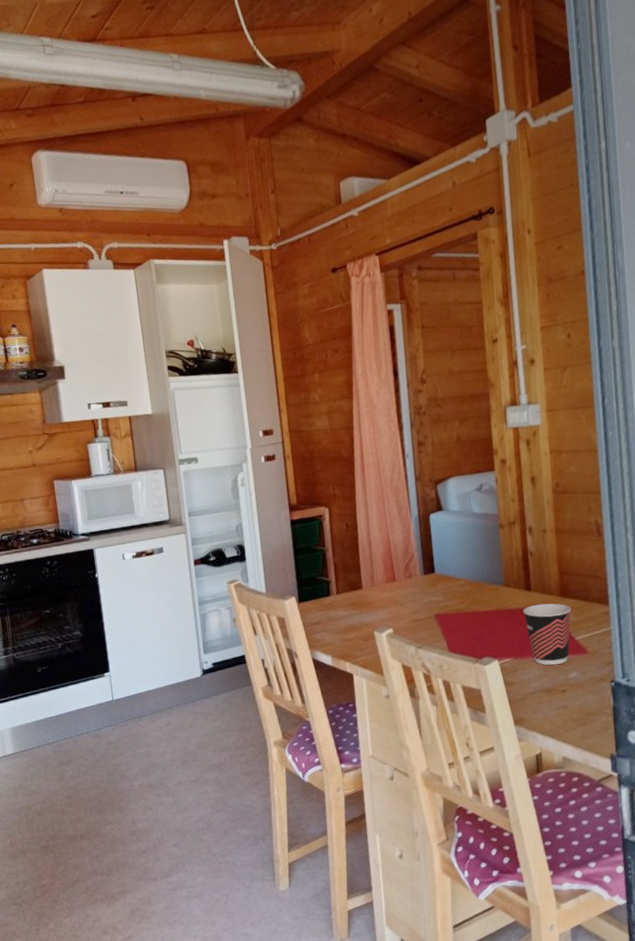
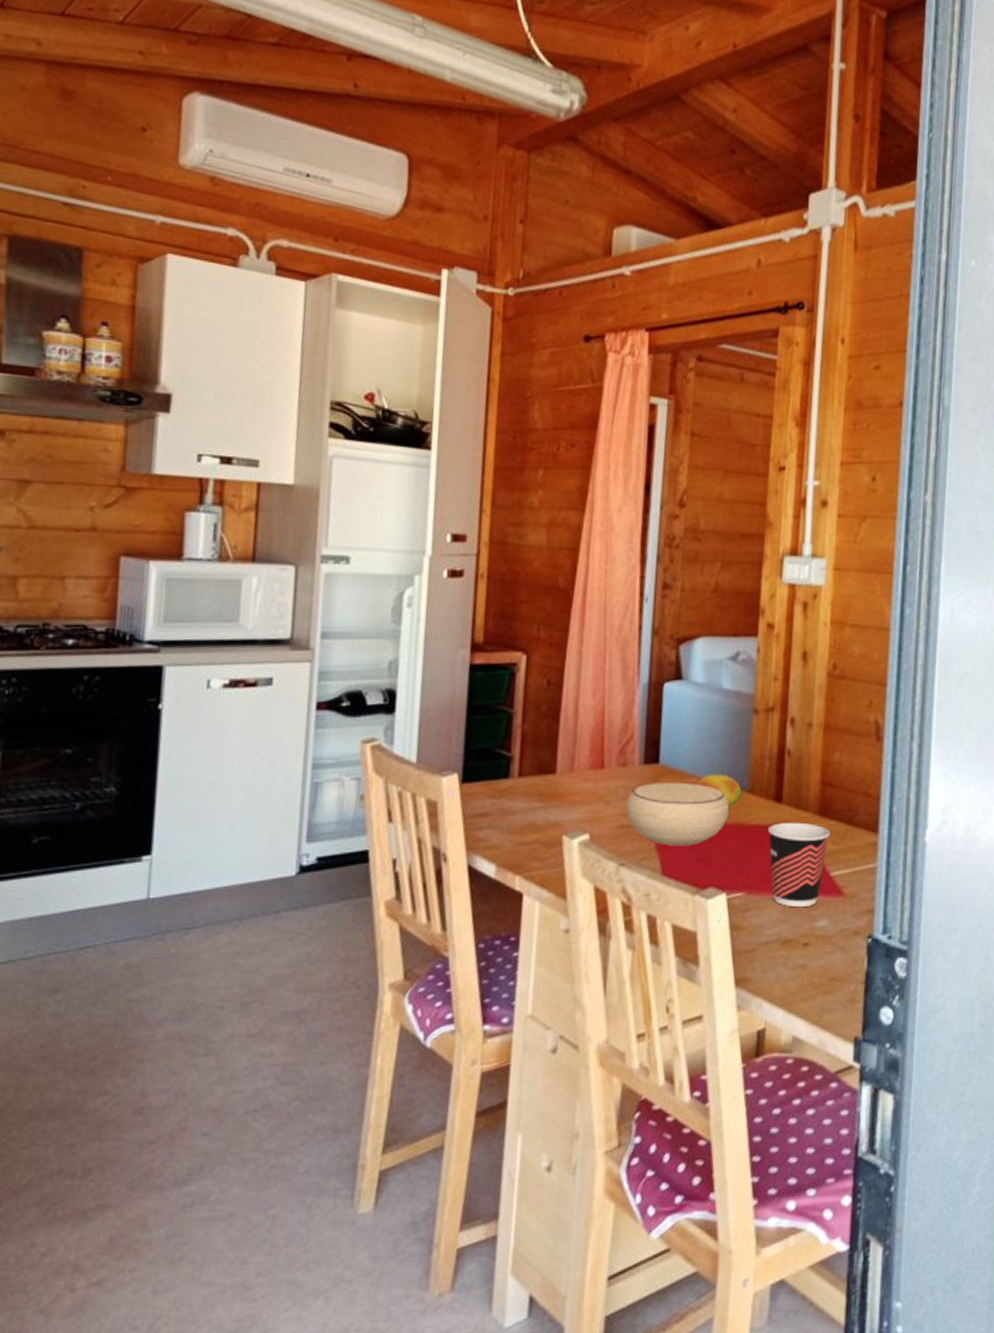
bowl: none [415,584,492,631] -> present [626,783,729,846]
fruit: none [465,575,500,598] -> present [697,774,742,807]

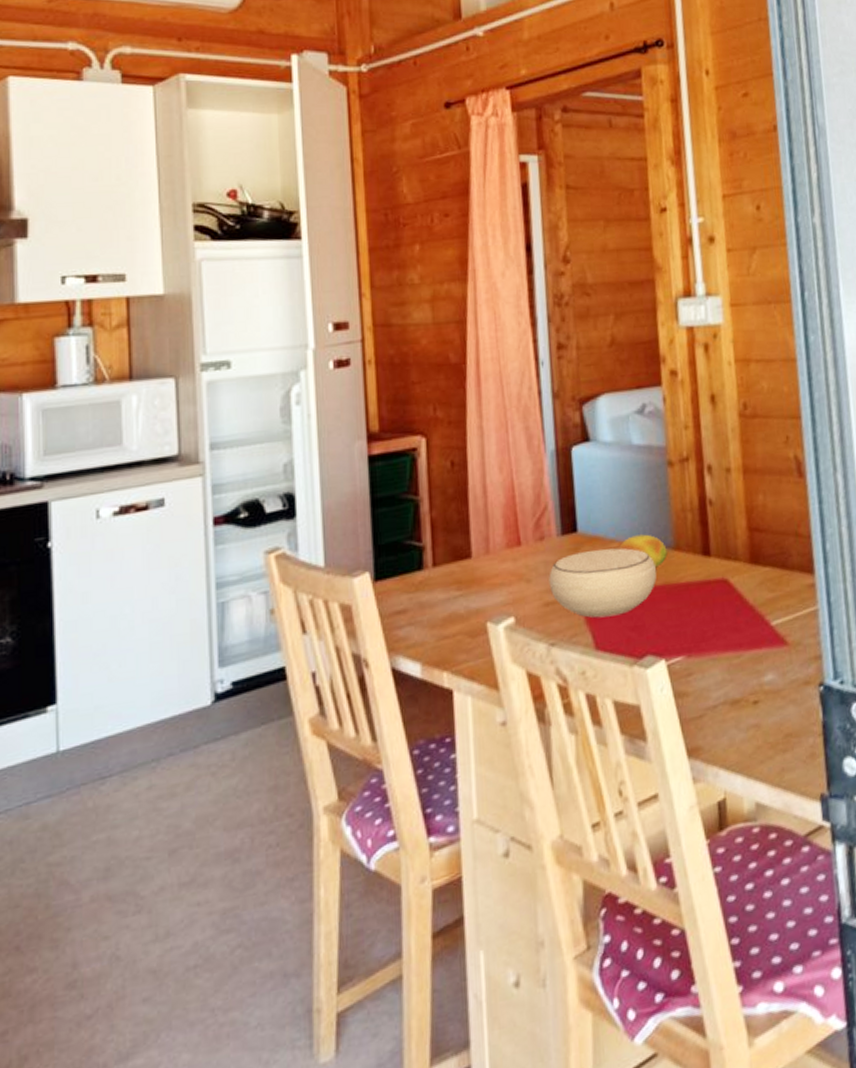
cup: present [768,822,831,908] -> none [700,573,766,665]

